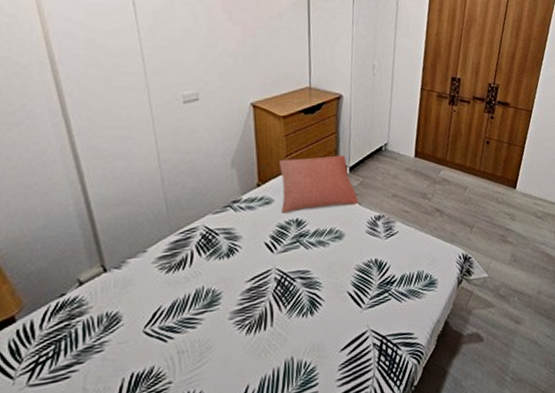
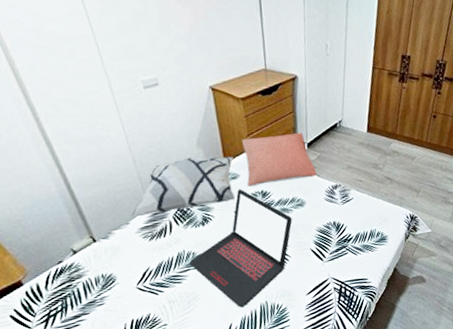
decorative pillow: none [149,178,269,244] -> present [130,156,236,217]
laptop: none [207,216,329,364] -> present [189,189,293,308]

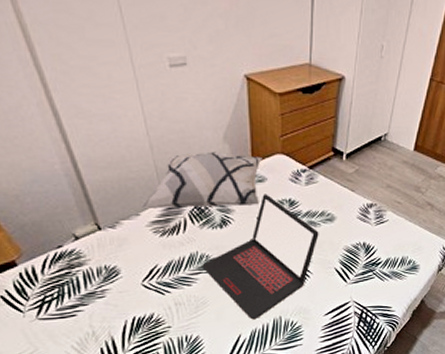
pillow: present [242,133,318,186] -> none [274,139,353,192]

